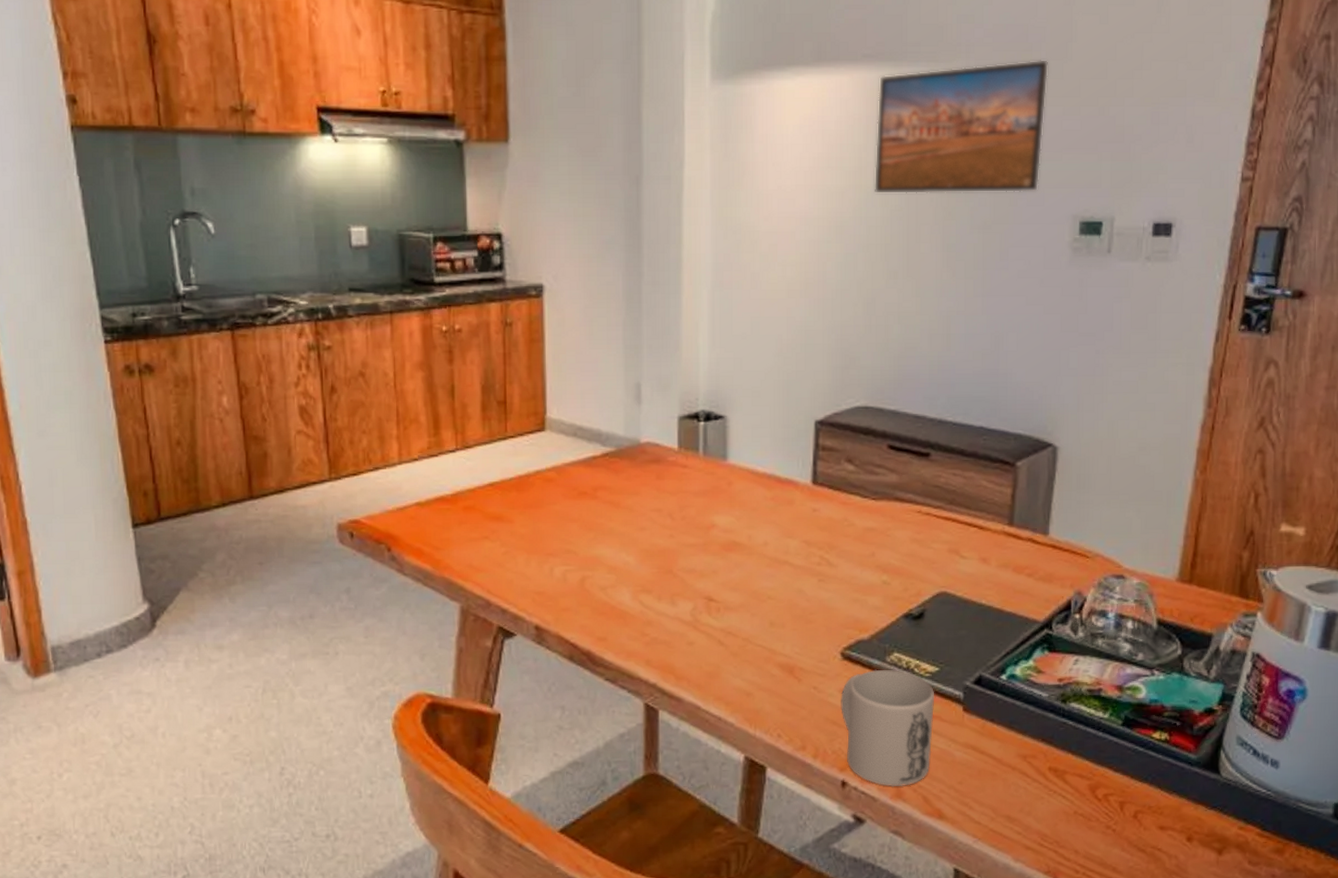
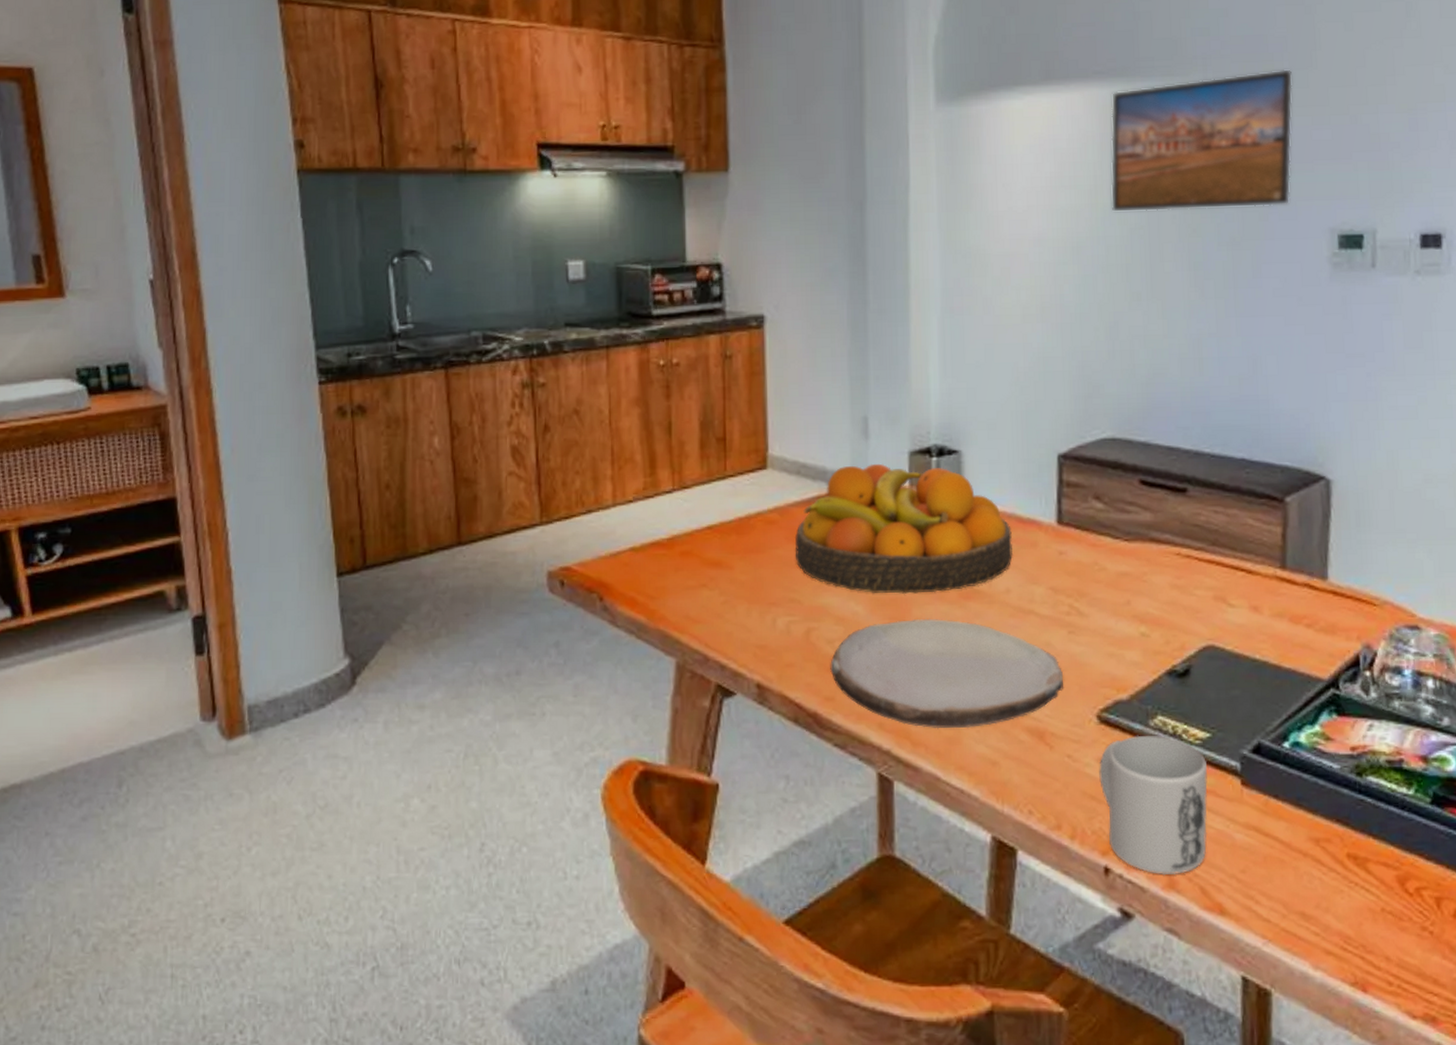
fruit bowl: none [571,427,771,546] -> present [794,463,1013,594]
plate: none [603,568,813,665] -> present [830,618,1064,729]

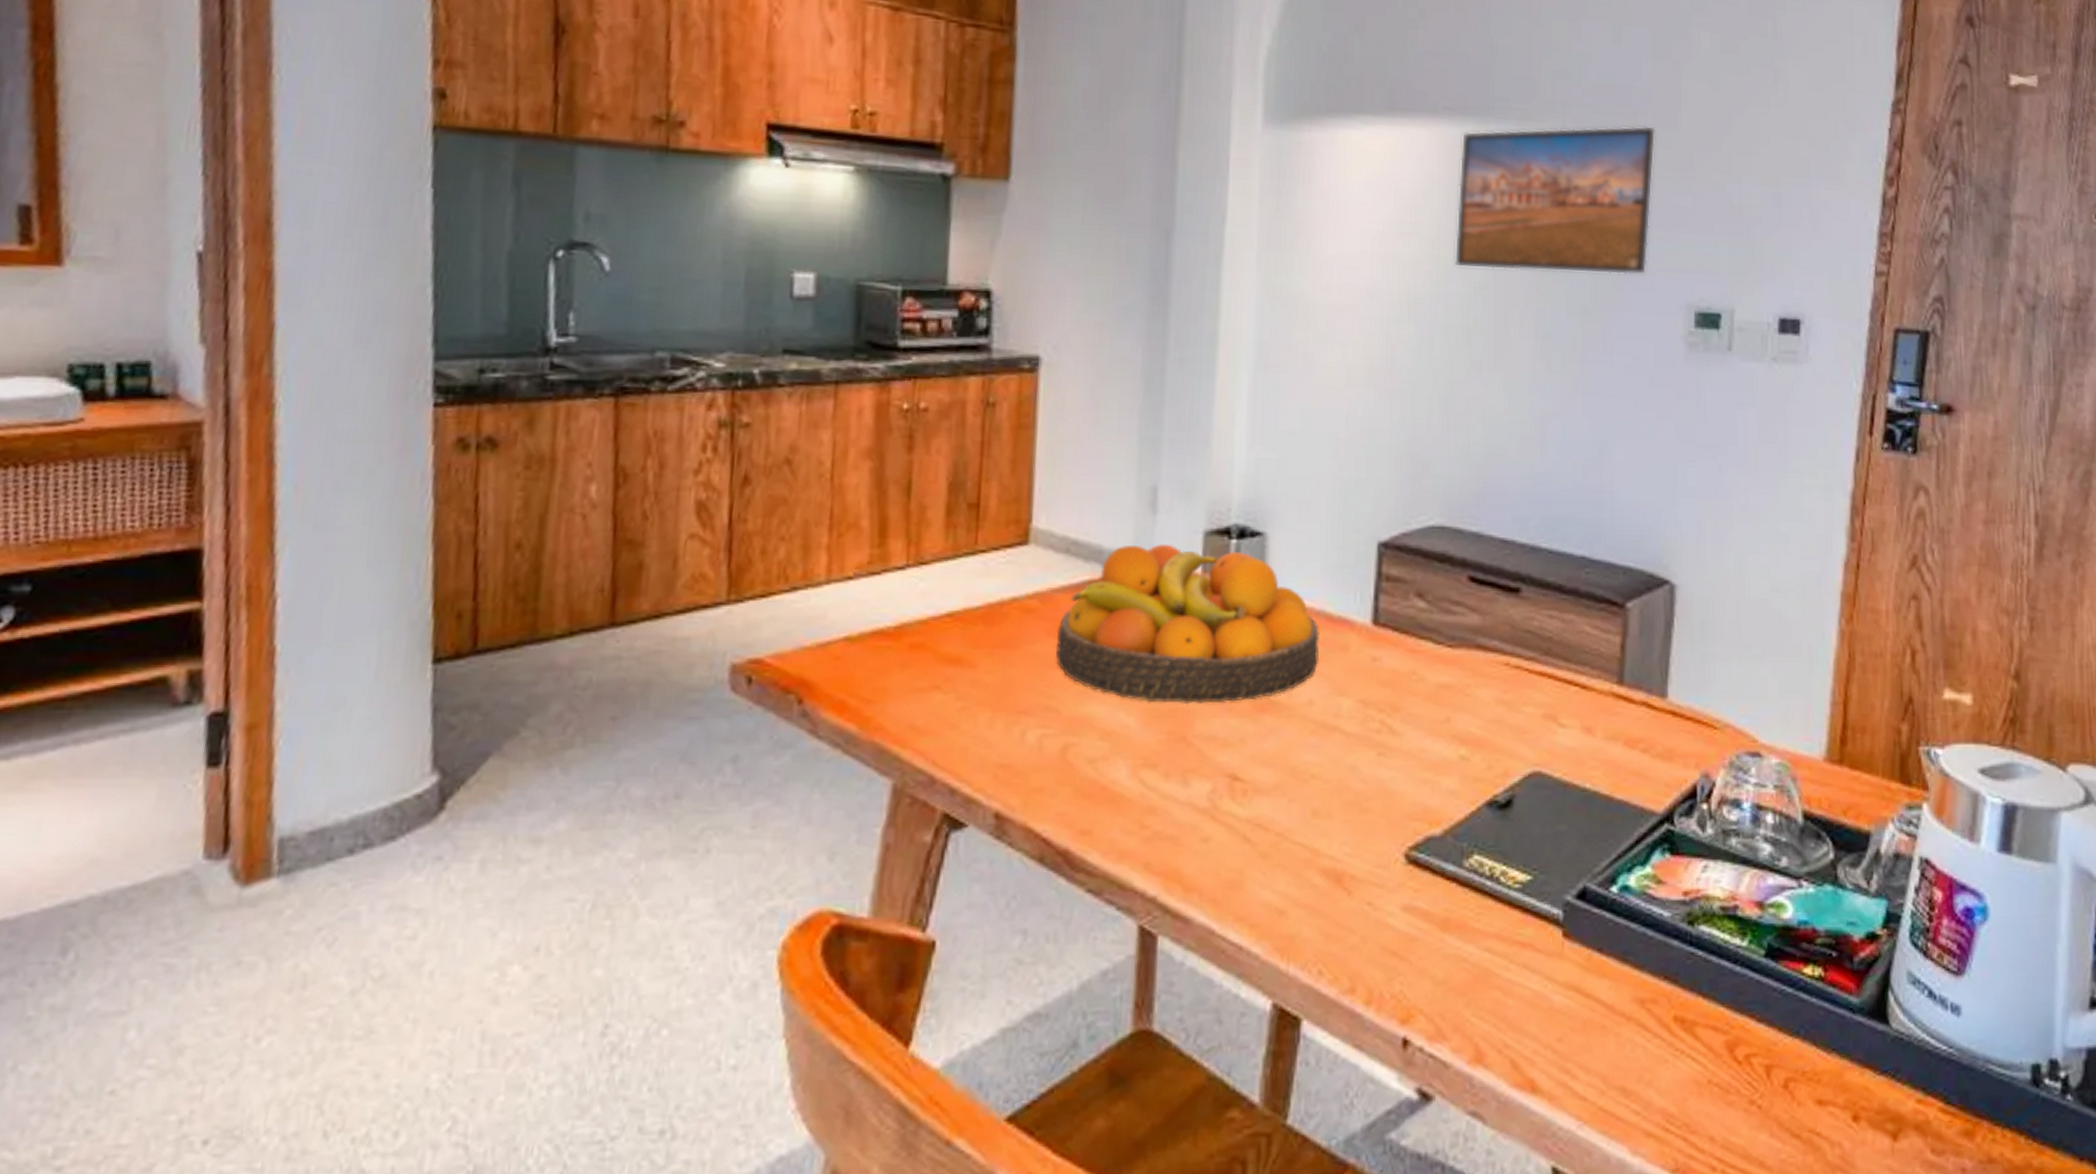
plate: present [830,618,1064,729] -> none [1089,734,1369,871]
mug: present [1099,735,1208,876] -> none [1403,878,1527,1047]

